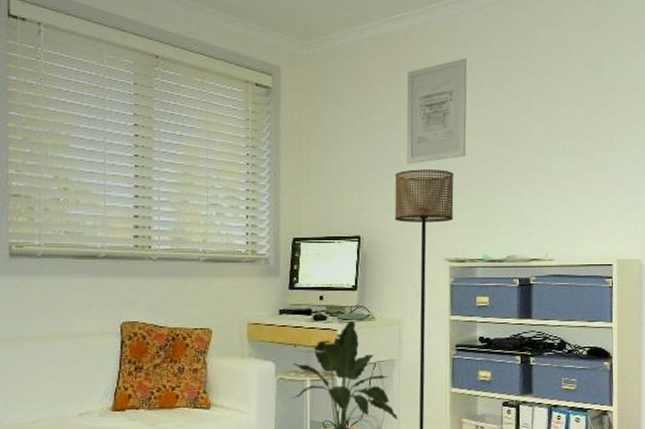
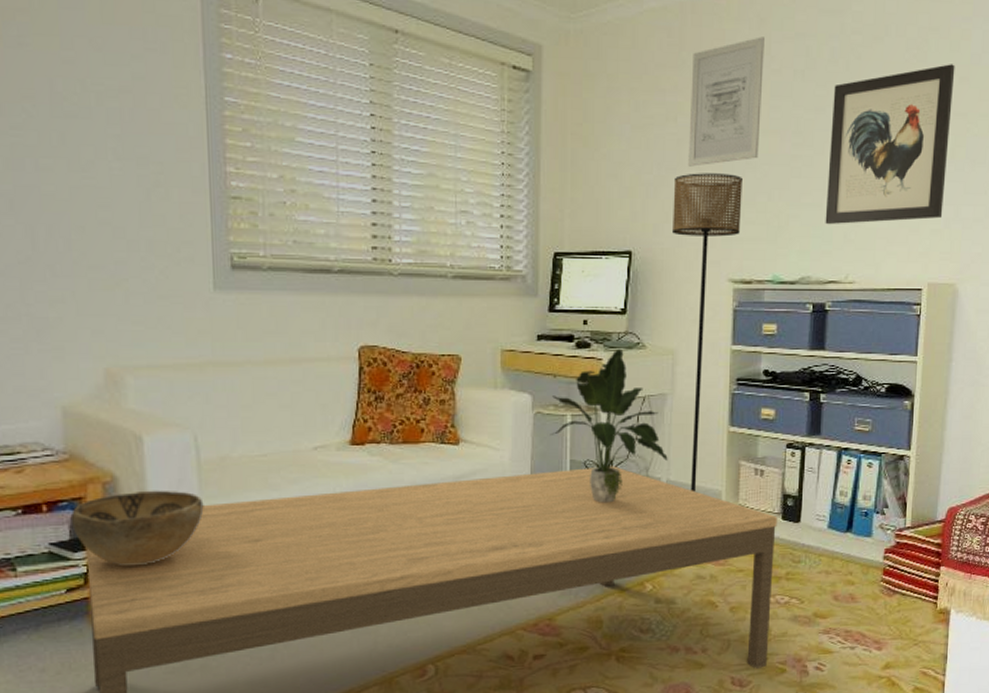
wall art: none [525,78,627,212] -> present [825,64,955,225]

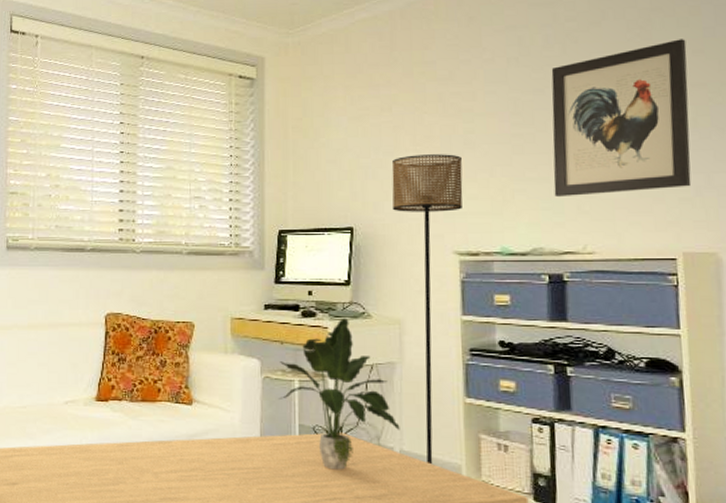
wall art: present [688,37,764,167] -> none [404,32,477,150]

